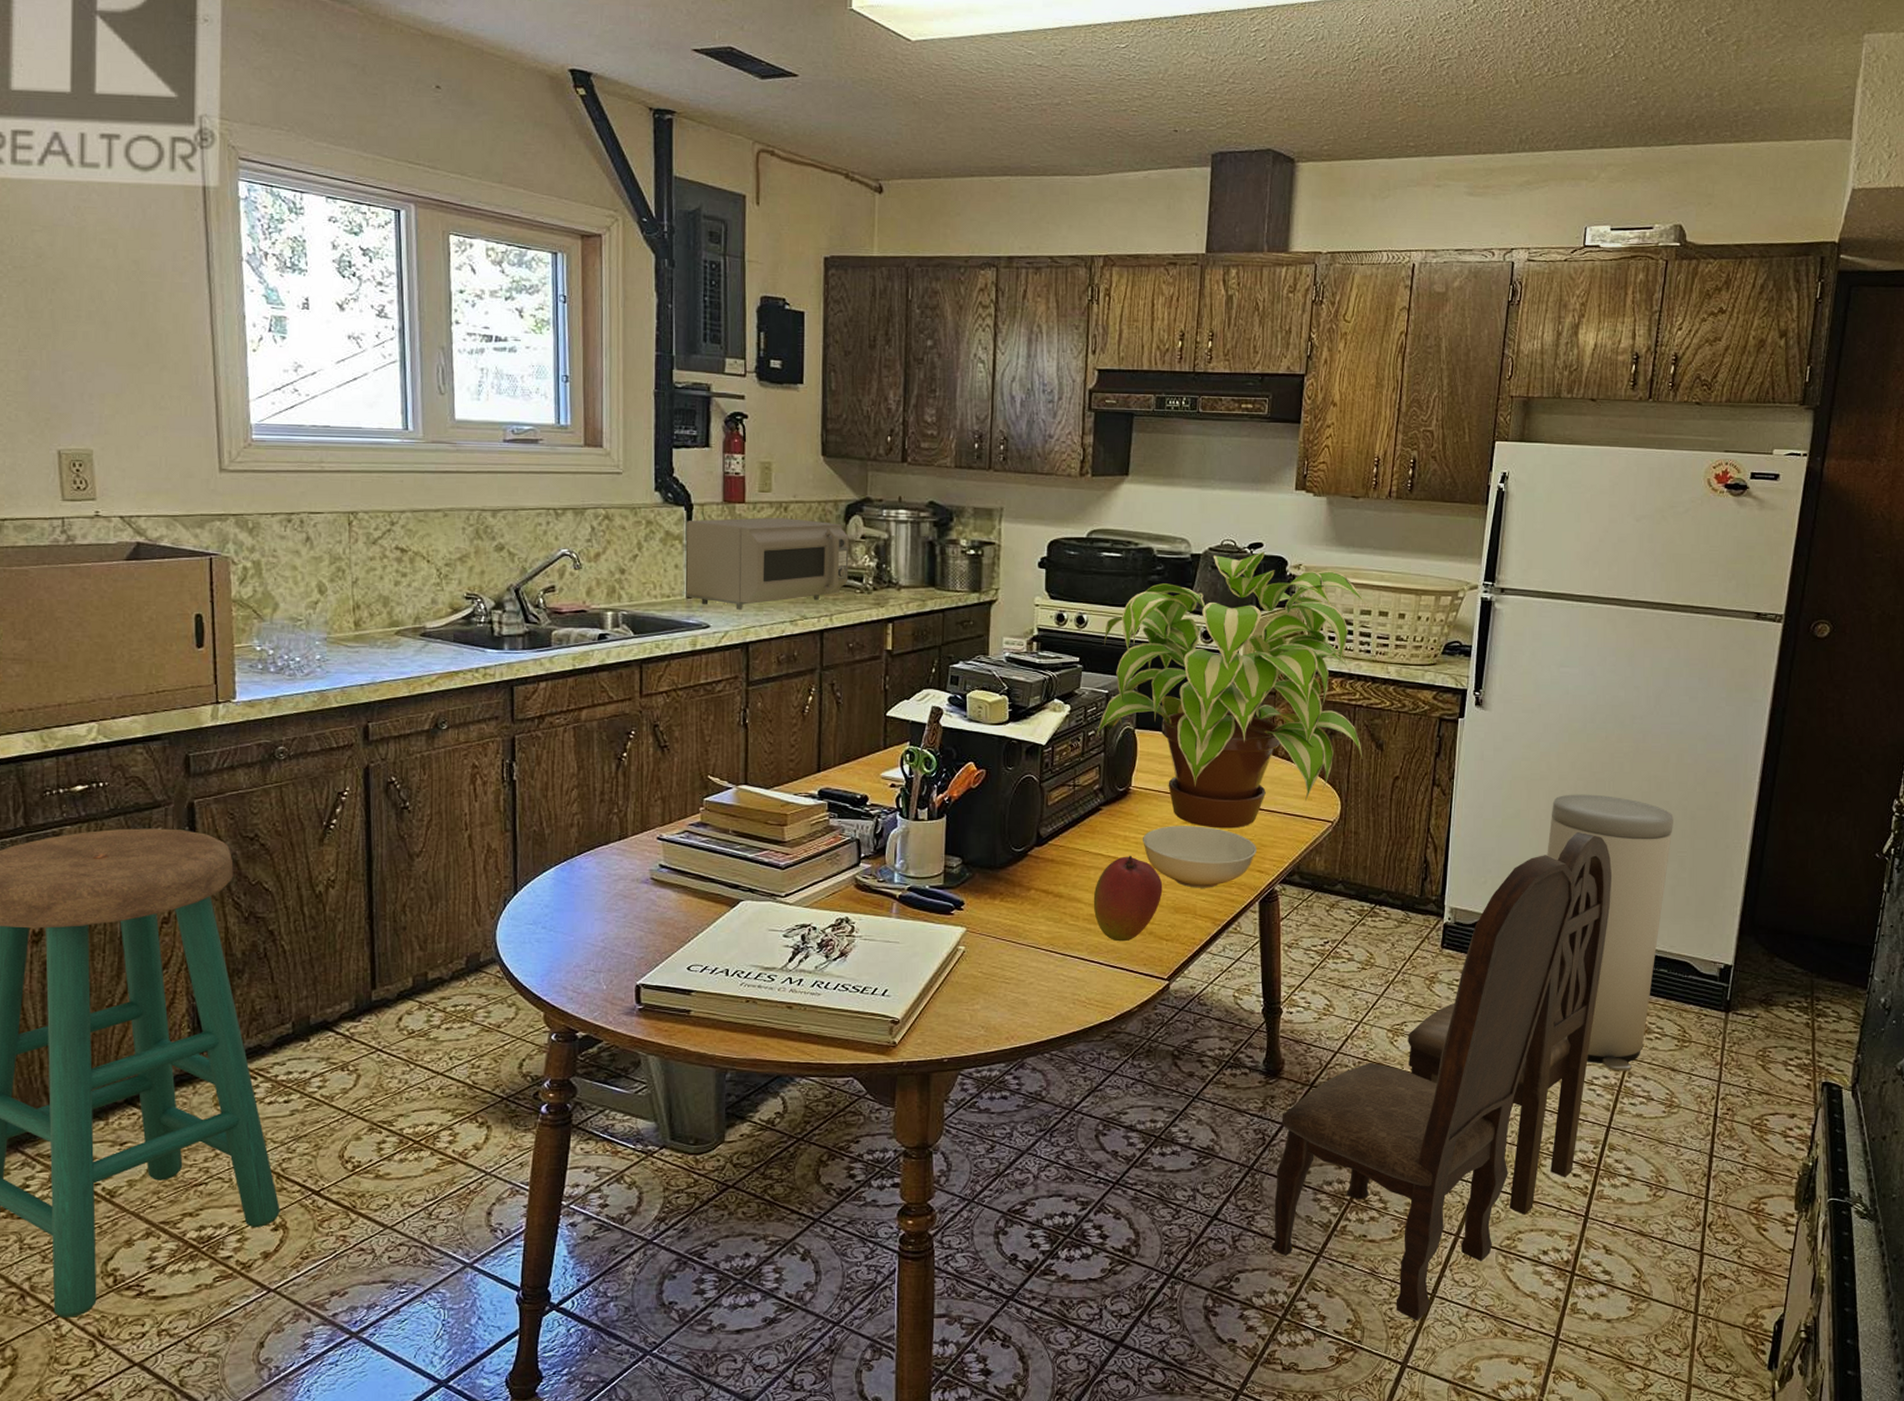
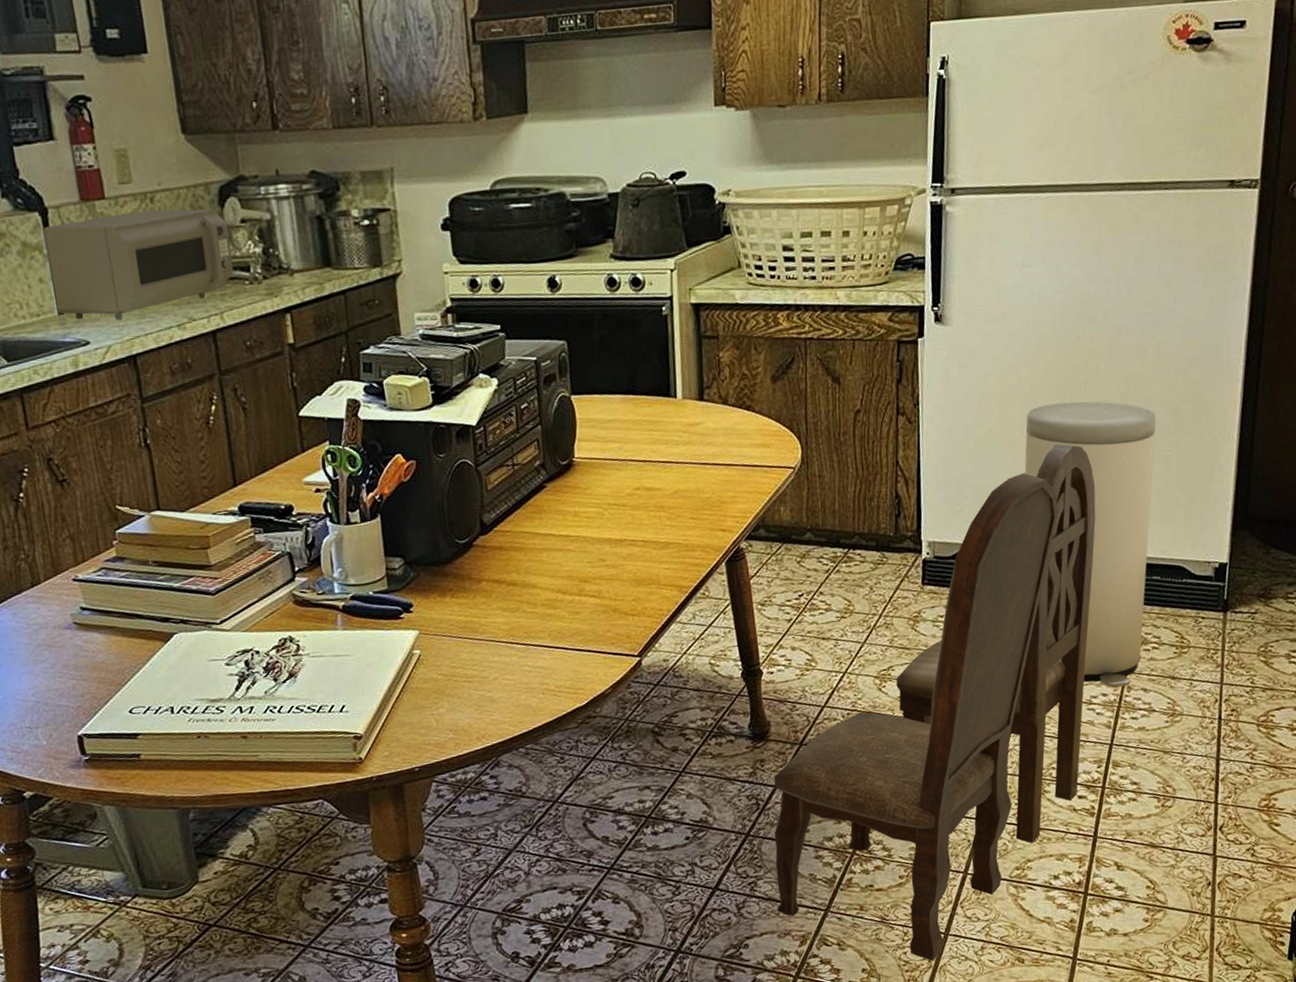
fruit: present [1093,856,1163,942] -> none [549,532,622,624]
plant: present [1094,551,1369,829] -> none [524,180,820,491]
bowl: present [1143,826,1257,888] -> none [594,490,717,557]

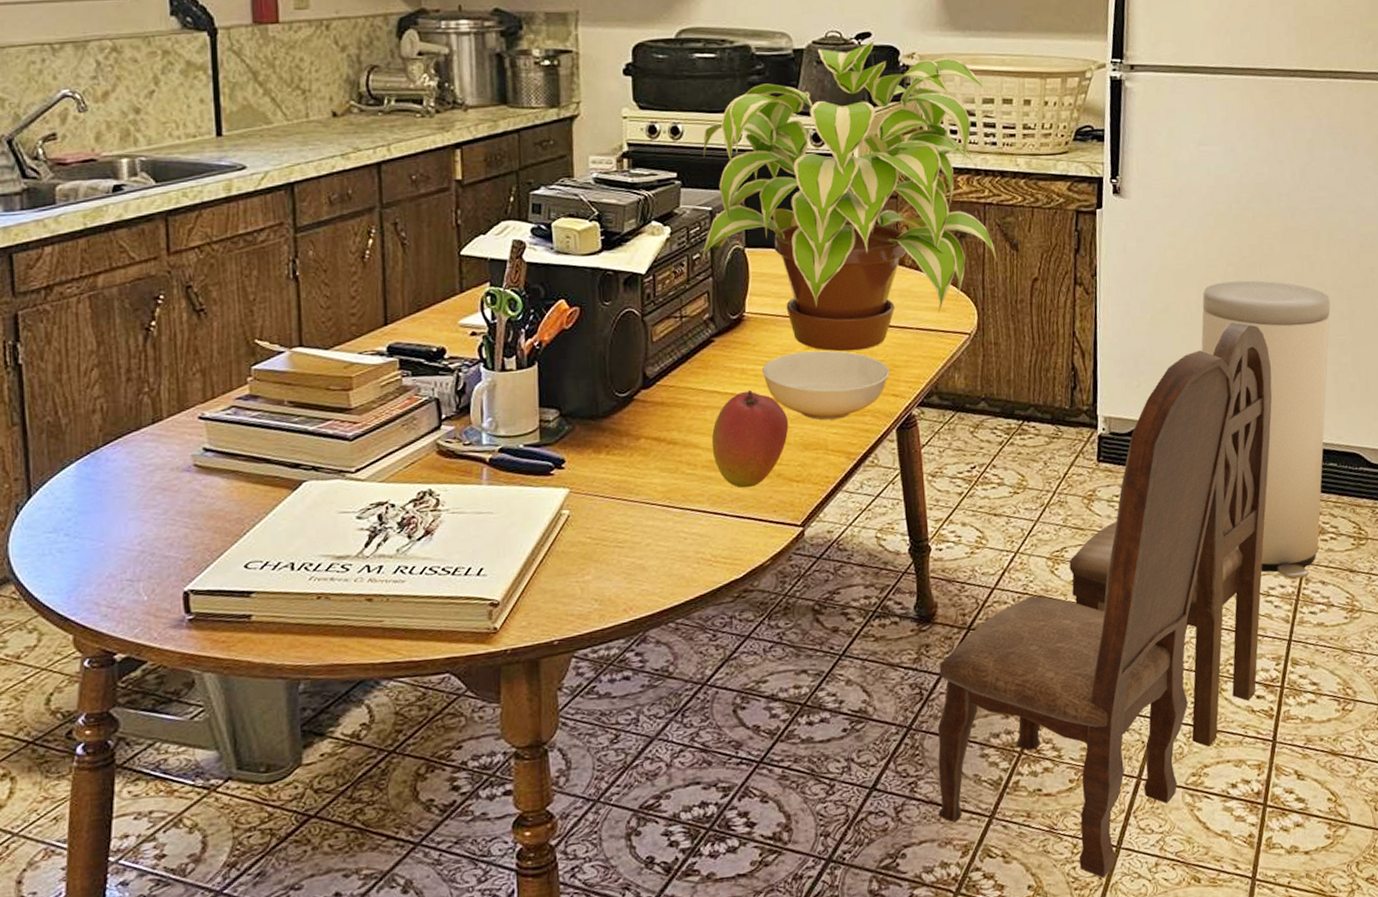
microwave: present [43,208,234,320] -> none [210,37,406,146]
plant: none [524,180,820,491] -> present [700,41,998,352]
fruit: none [549,532,622,624] -> present [711,391,789,488]
bowl: none [594,490,717,557] -> present [762,350,889,421]

